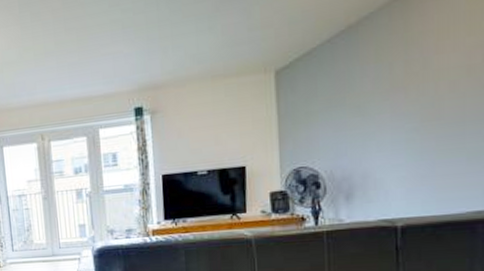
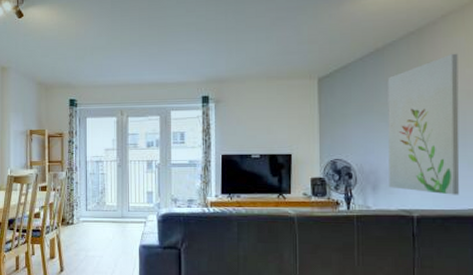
wall art: none [363,18,456,198] -> present [387,53,460,195]

